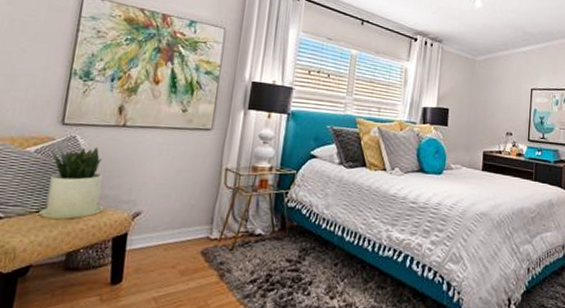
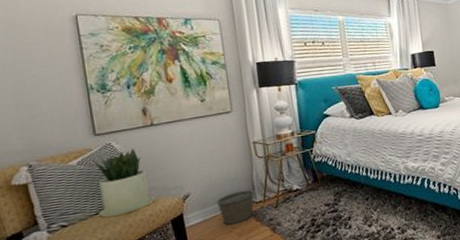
basket: none [167,221,212,259] -> present [216,189,255,225]

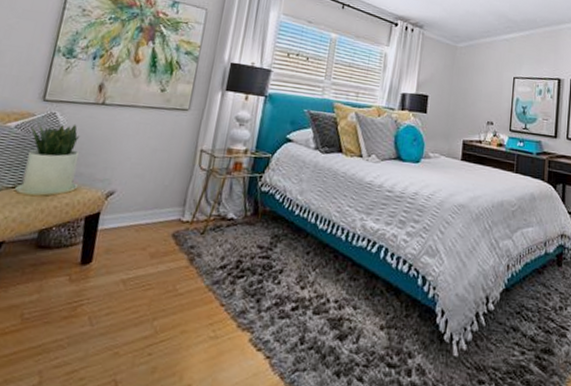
basket: present [216,189,255,225] -> none [139,202,184,241]

